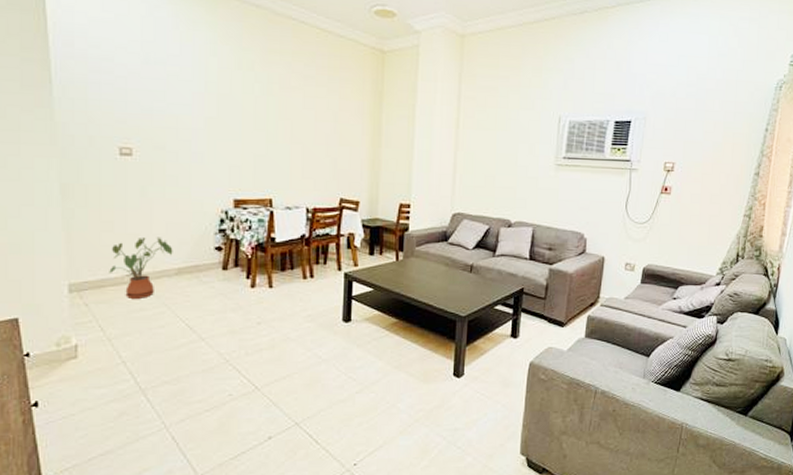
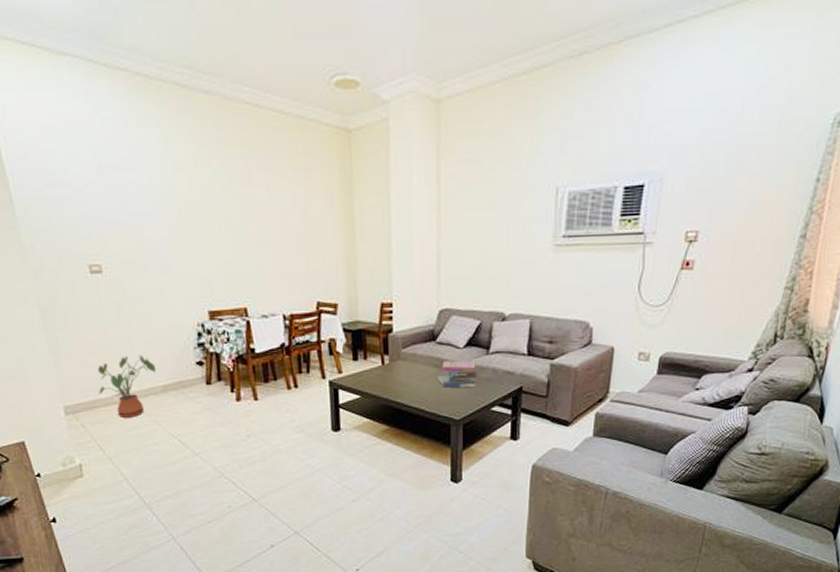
books: none [447,261,484,287] -> present [437,361,478,388]

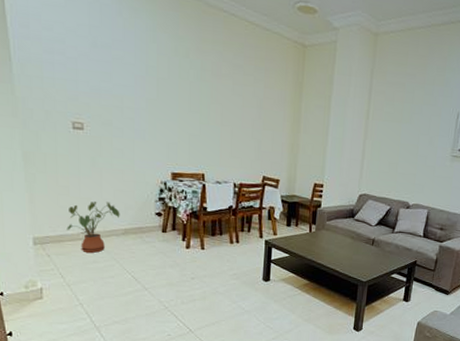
books: present [437,361,478,388] -> none [352,235,383,258]

